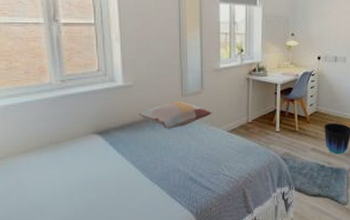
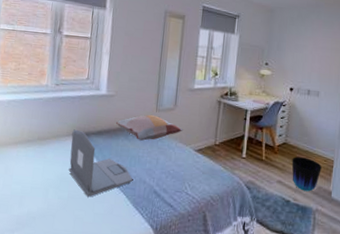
laptop: none [90,127,166,195] -> present [68,129,133,197]

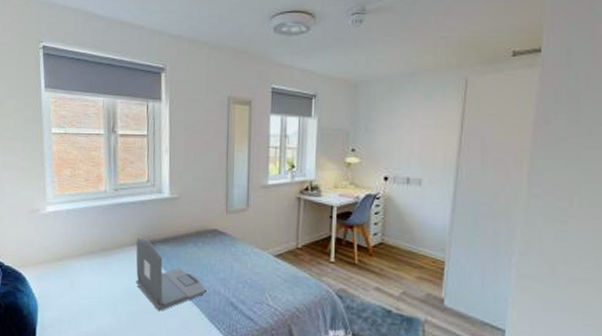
decorative pillow: present [116,114,183,141] -> none [183,217,258,247]
vase: present [291,157,322,192] -> none [391,258,429,300]

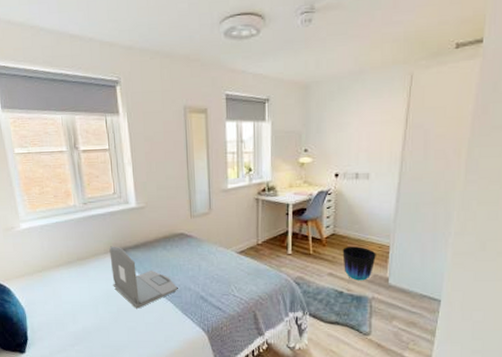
vase: none [391,258,429,300] -> present [342,246,376,281]

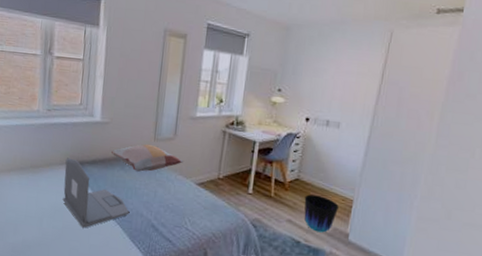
decorative pillow: none [152,221,222,249] -> present [111,144,183,172]

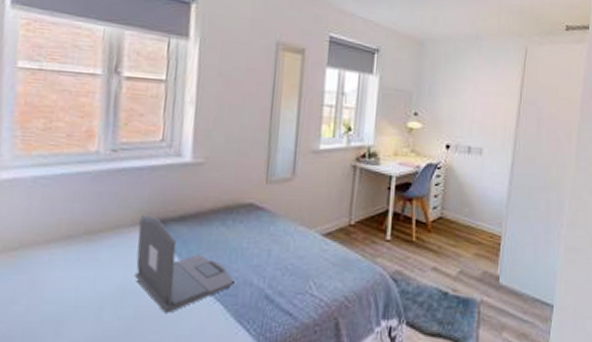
decorative pillow: present [111,144,183,172] -> none [207,188,305,226]
vase: present [304,194,339,233] -> none [449,234,487,279]

